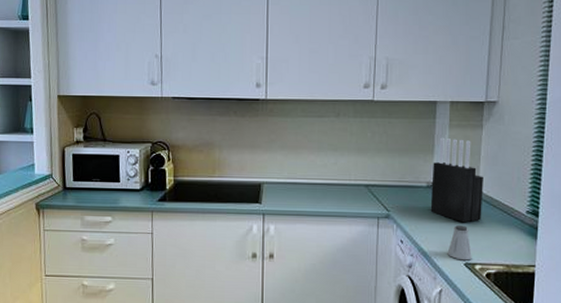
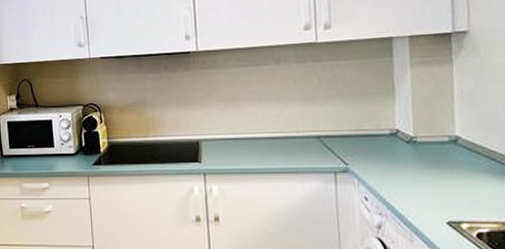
knife block: present [430,137,483,223] -> none [395,77,464,174]
saltshaker: present [447,225,472,261] -> none [424,177,456,219]

